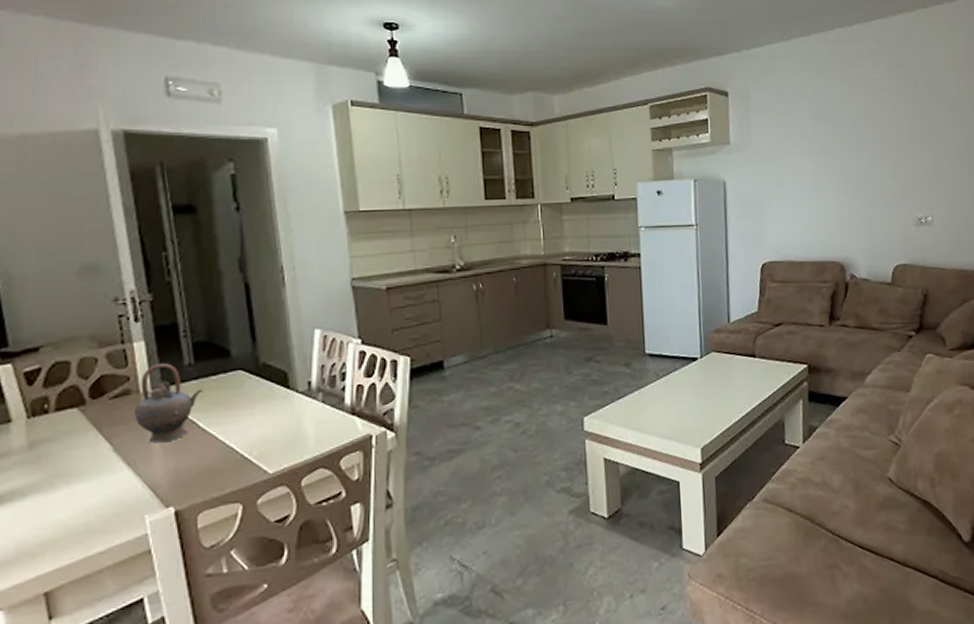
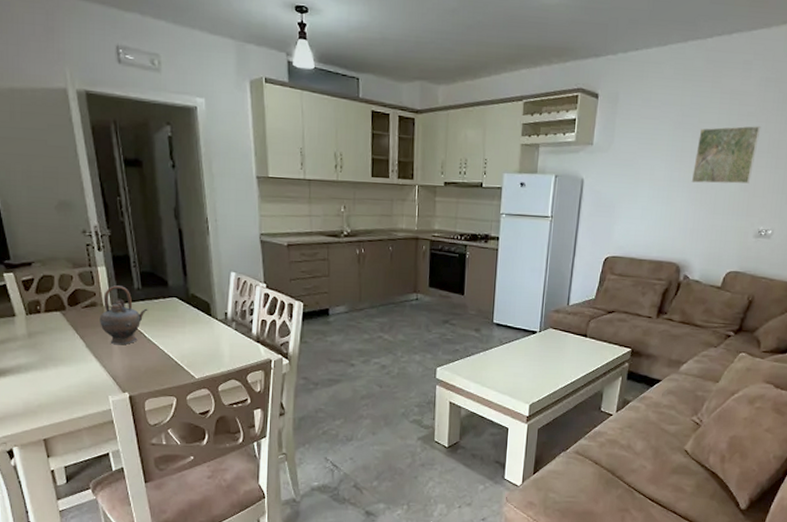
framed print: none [838,111,899,174] -> present [691,125,761,184]

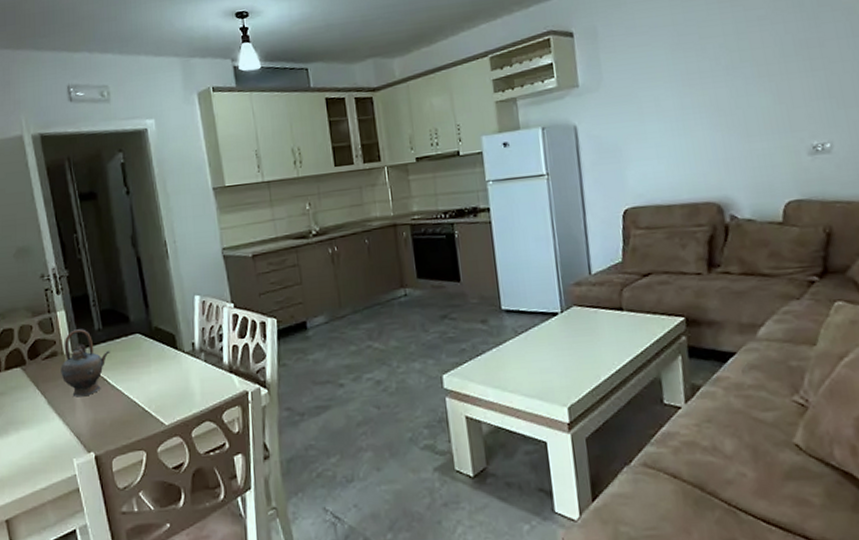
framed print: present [691,125,761,184] -> none [703,27,784,106]

